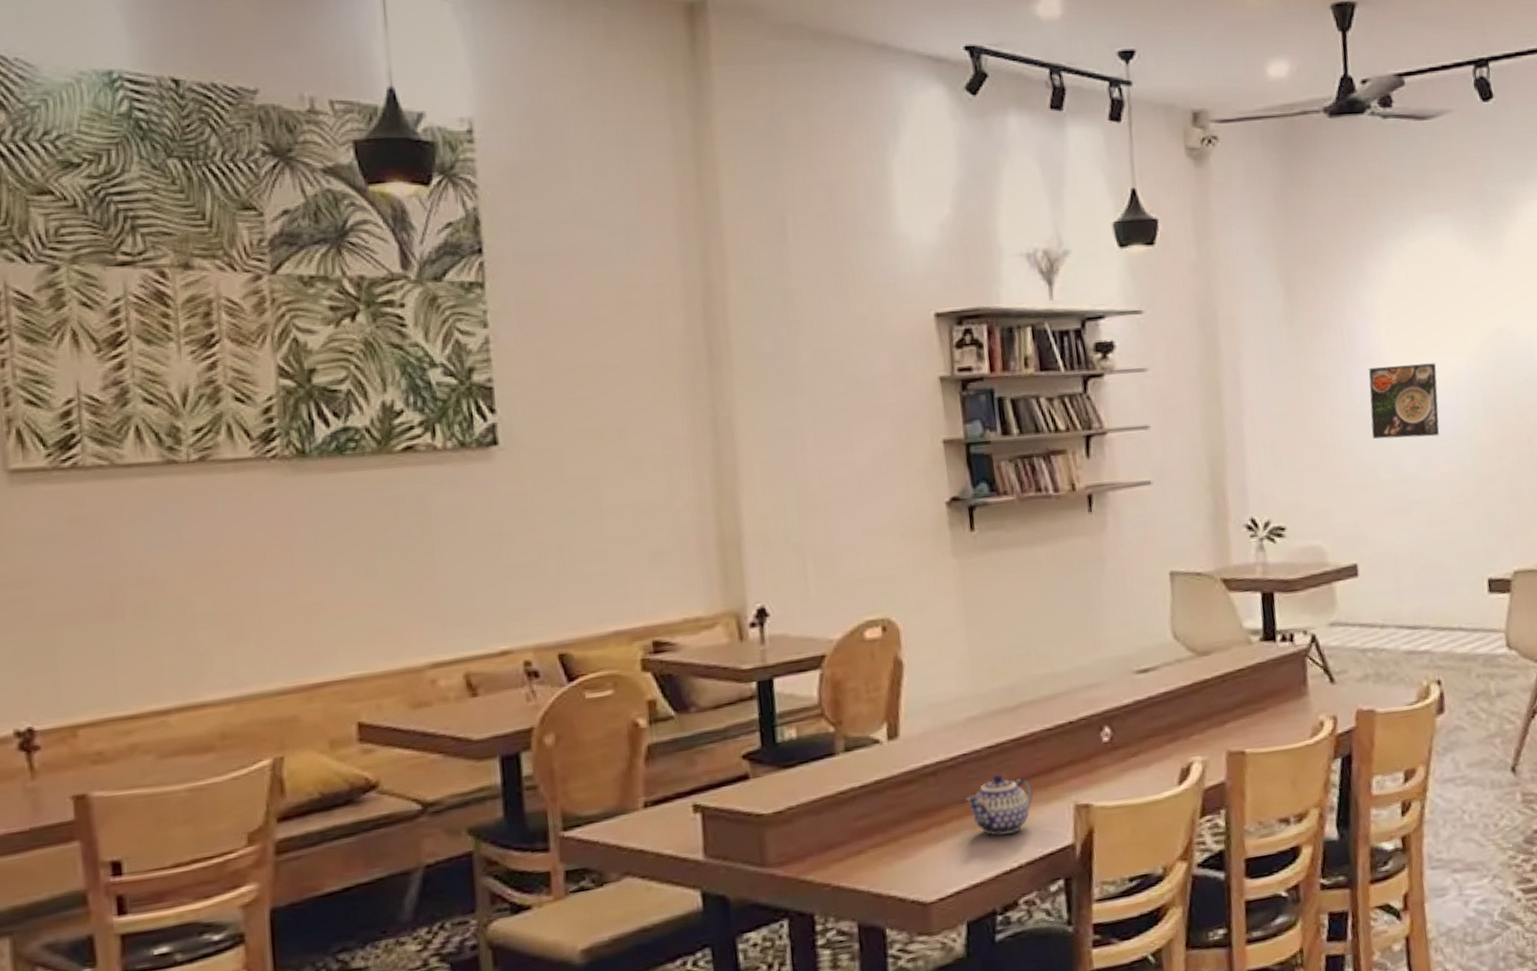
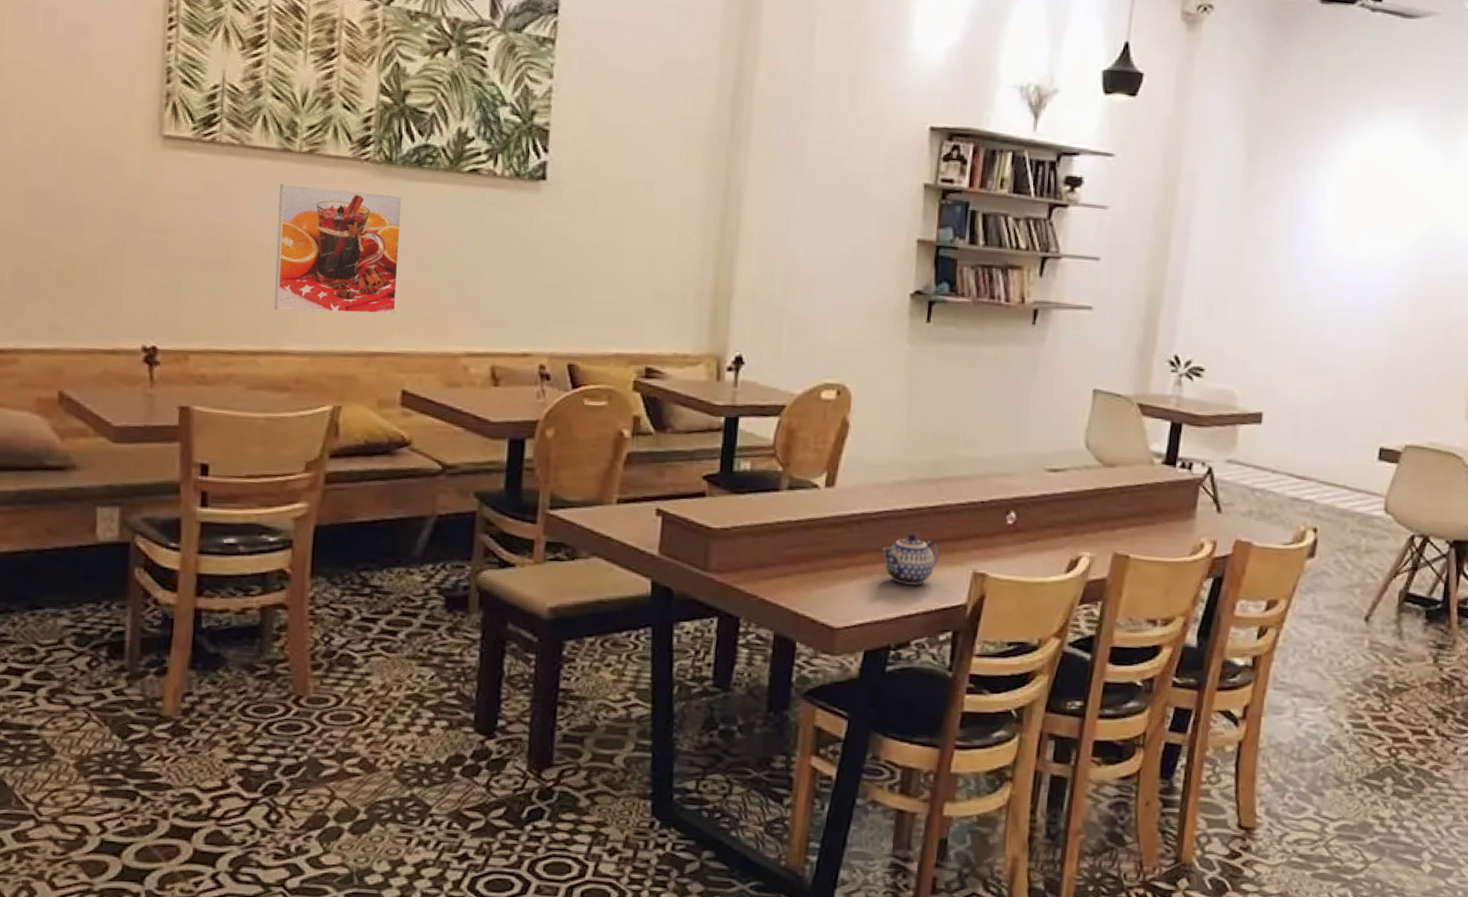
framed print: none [168,492,335,655] -> present [274,183,402,314]
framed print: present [1369,363,1440,439] -> none [1300,239,1373,312]

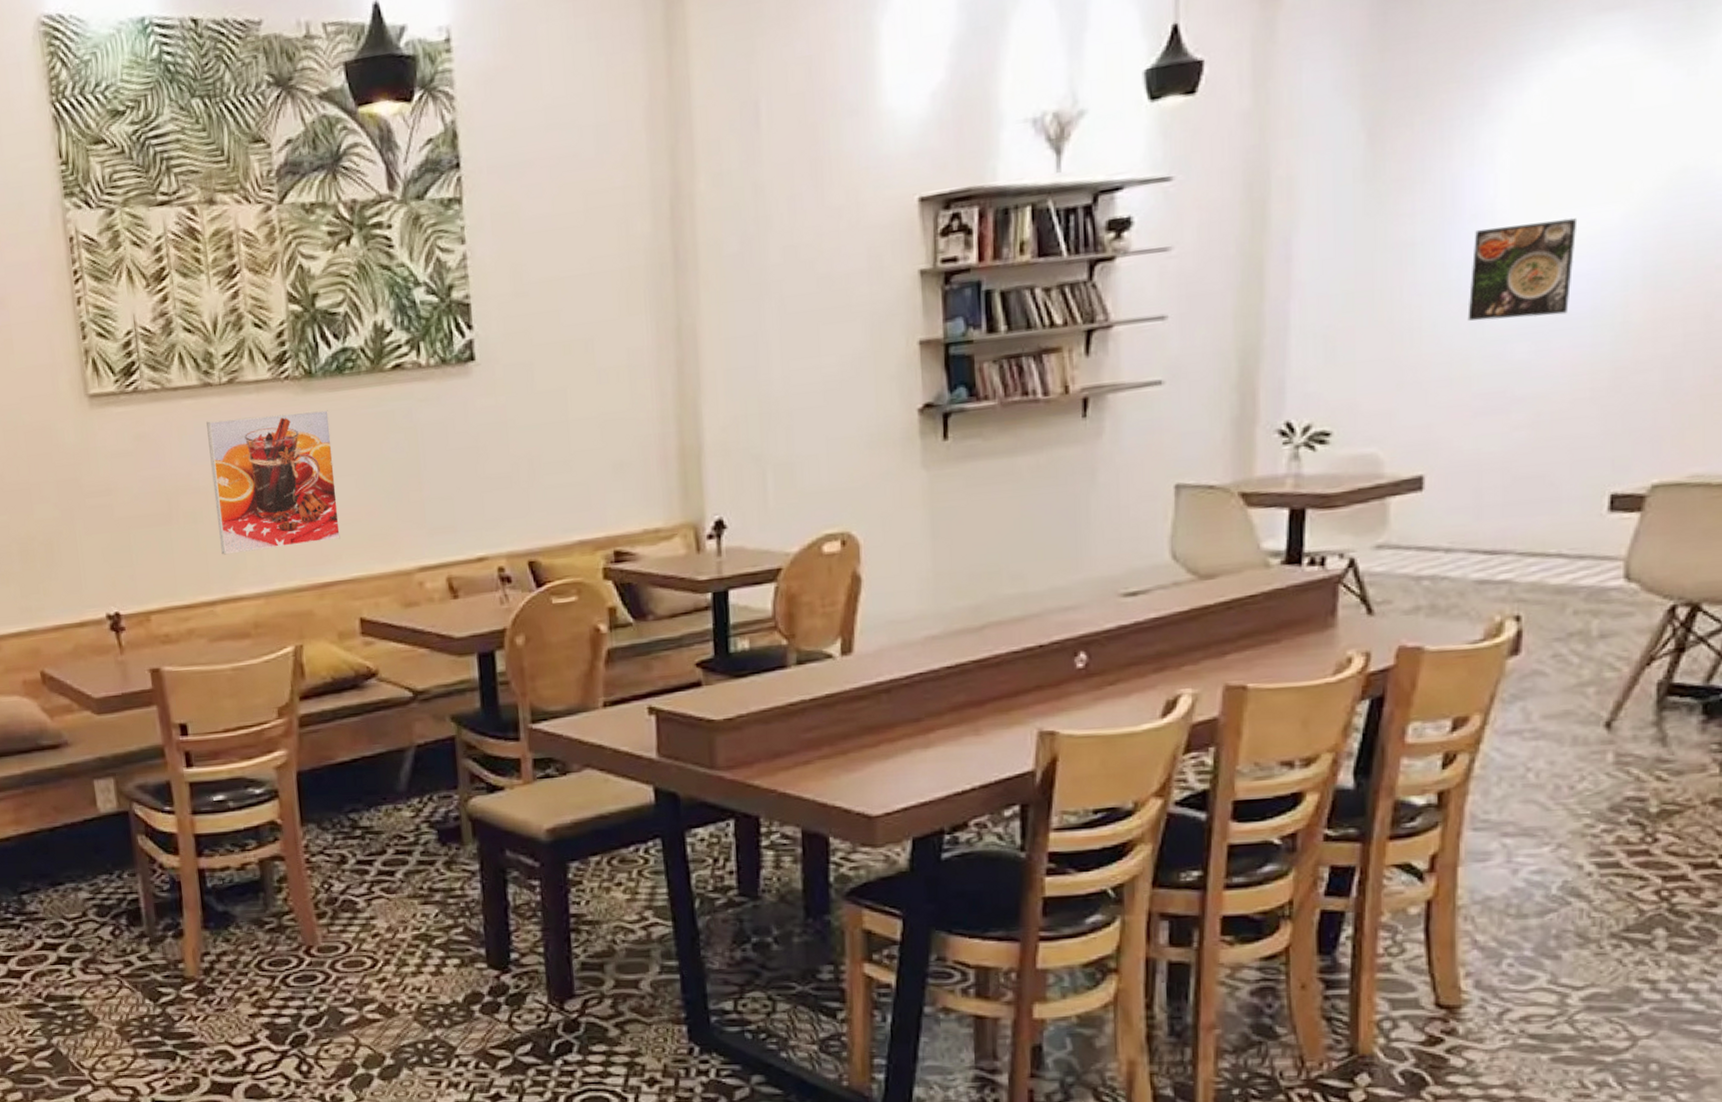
teapot: present [881,533,940,586] -> none [919,695,994,758]
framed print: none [1300,239,1373,312] -> present [1467,218,1578,321]

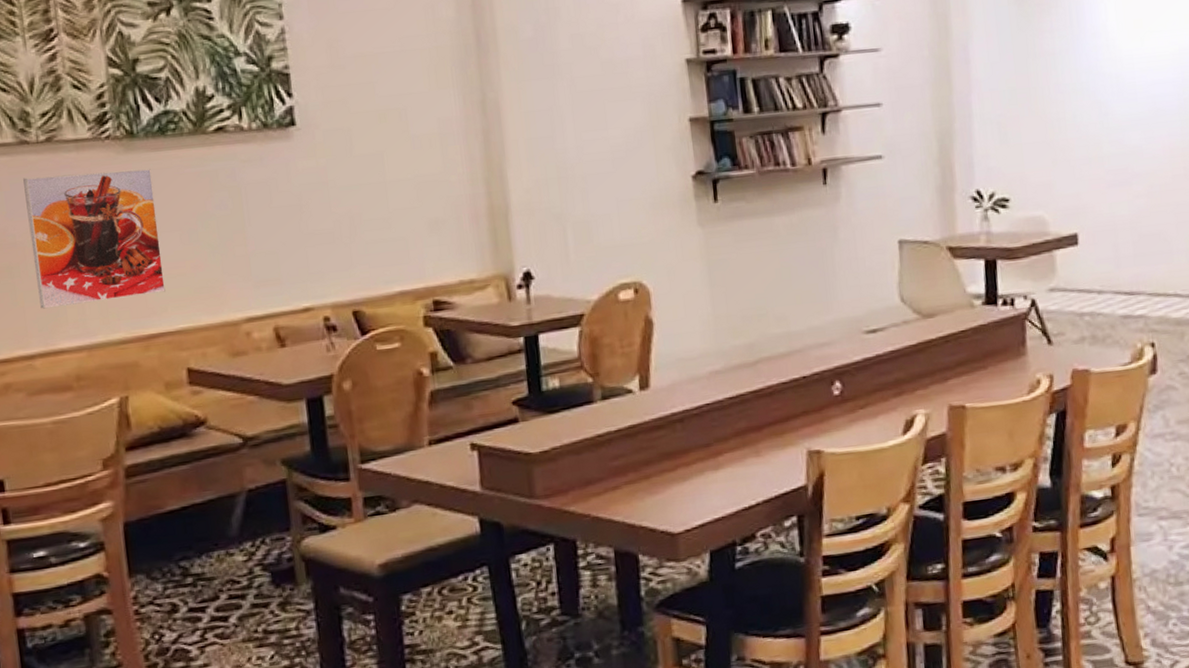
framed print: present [1467,218,1578,321] -> none [1095,39,1163,114]

